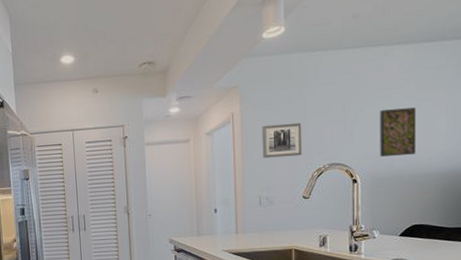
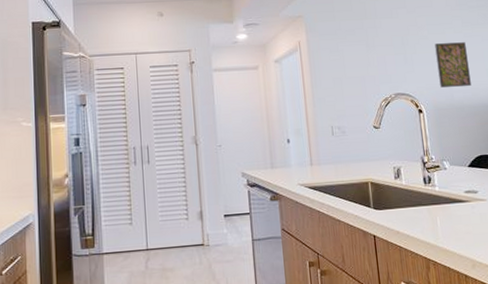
wall art: present [261,122,303,159] -> none [328,52,369,87]

